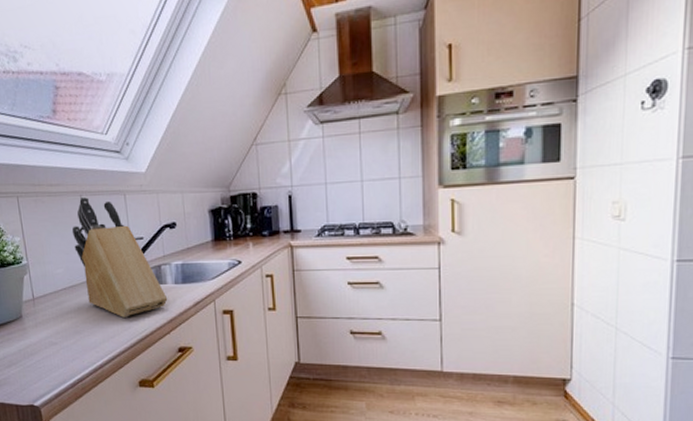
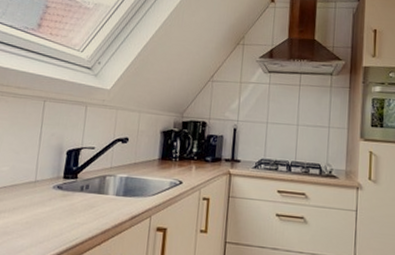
knife block: present [71,196,168,318] -> none [25,102,106,224]

